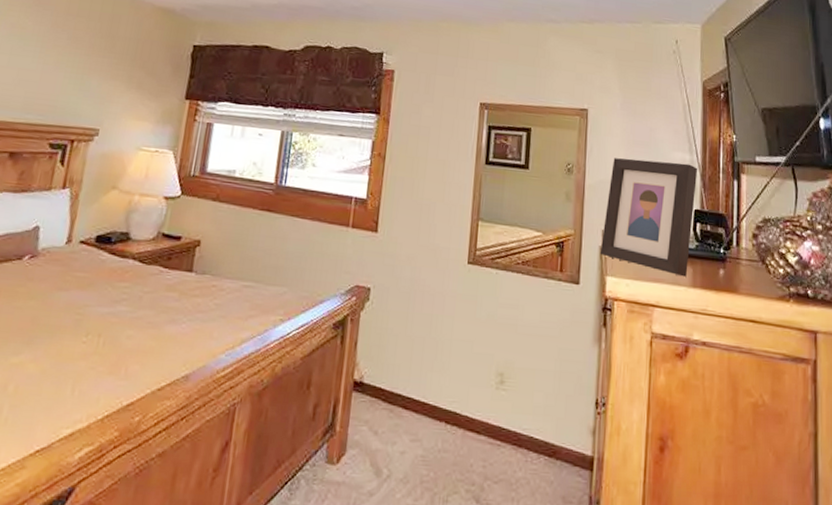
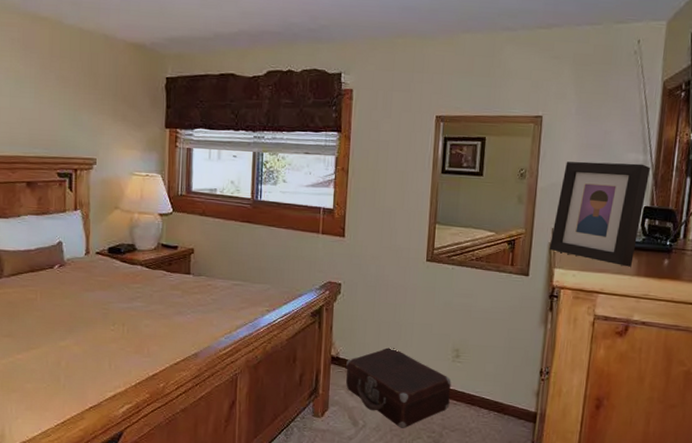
suitcase: none [369,370,495,479] -> present [346,348,451,428]

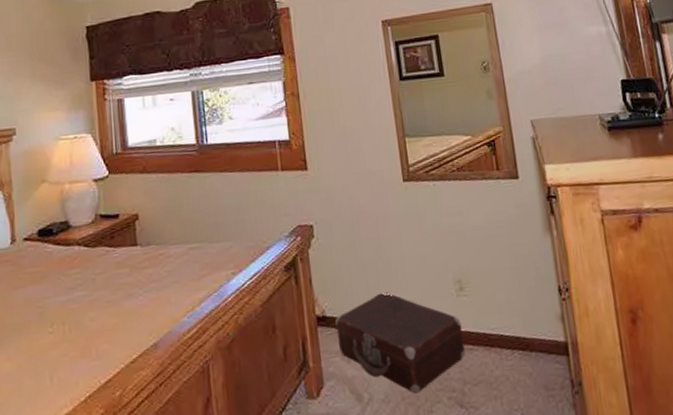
picture frame: present [549,161,651,267] -> none [528,35,626,150]

